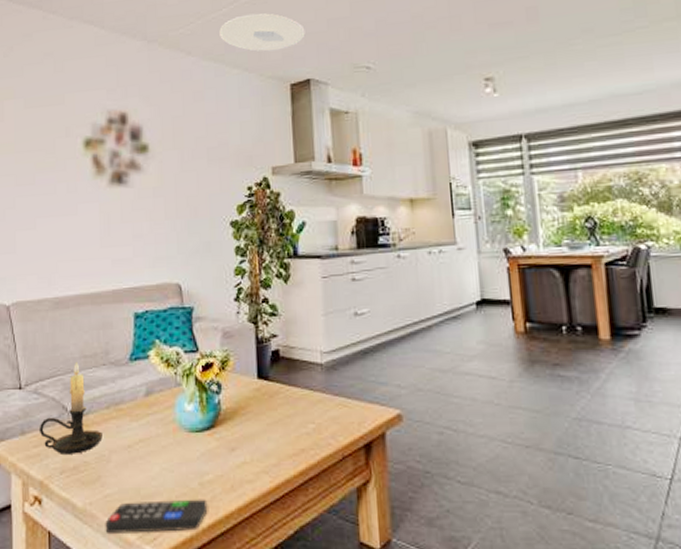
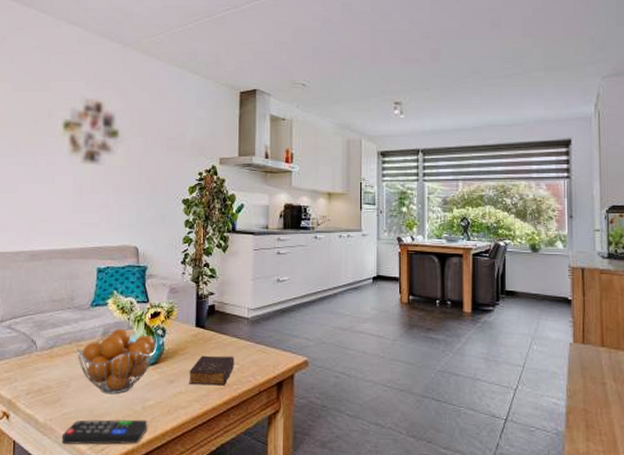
candle holder: present [38,361,103,454] -> none [10,304,64,379]
fruit basket: none [116,386,212,469] -> present [76,329,157,394]
ceiling light: present [219,13,305,52] -> none [184,31,255,64]
book: none [253,413,309,452] -> present [189,355,234,386]

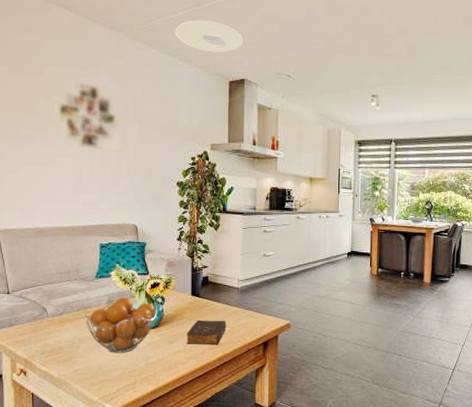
remote control: present [61,419,148,445] -> none [75,374,151,396]
ceiling light: none [184,31,255,64] -> present [175,20,243,53]

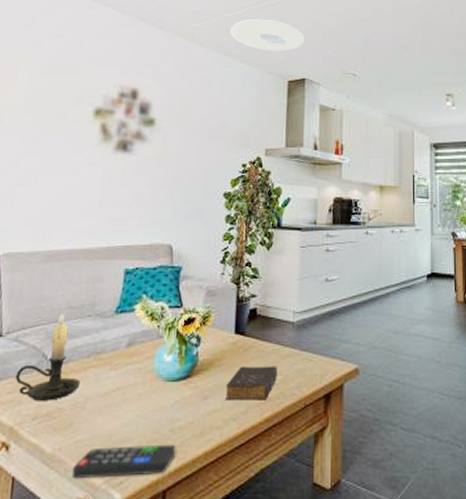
candle holder: none [23,276,74,341] -> present [15,311,80,401]
remote control: none [75,374,151,396] -> present [71,444,176,478]
fruit basket: present [84,298,157,353] -> none [95,338,191,416]

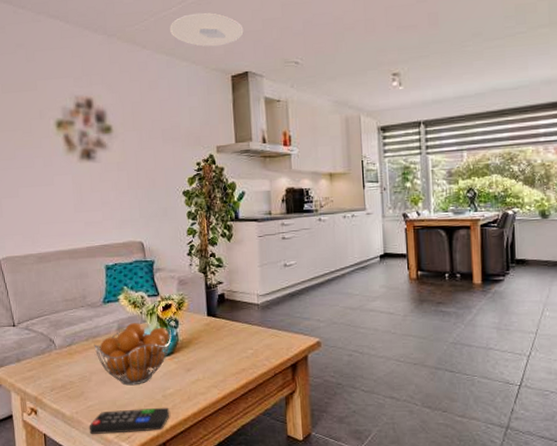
candle holder: present [15,311,80,401] -> none [31,304,84,376]
fruit basket: none [95,338,191,416] -> present [94,323,172,386]
book: present [225,366,278,401] -> none [205,342,249,372]

